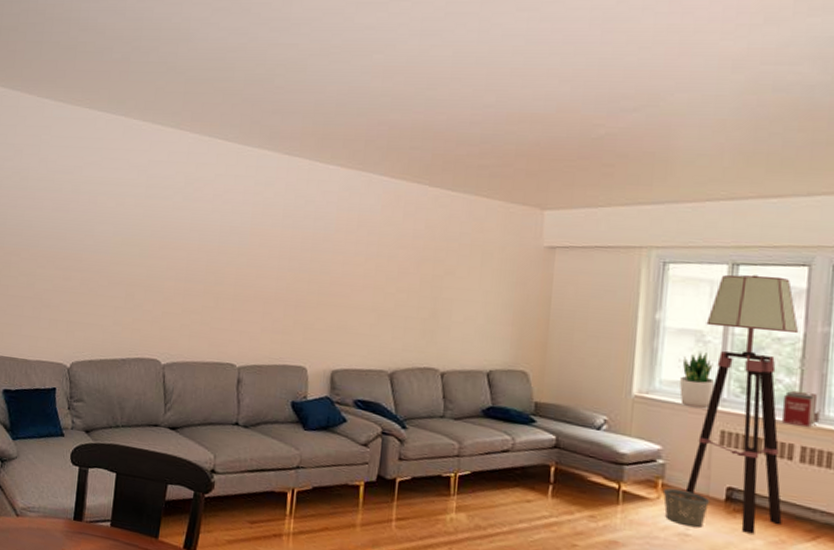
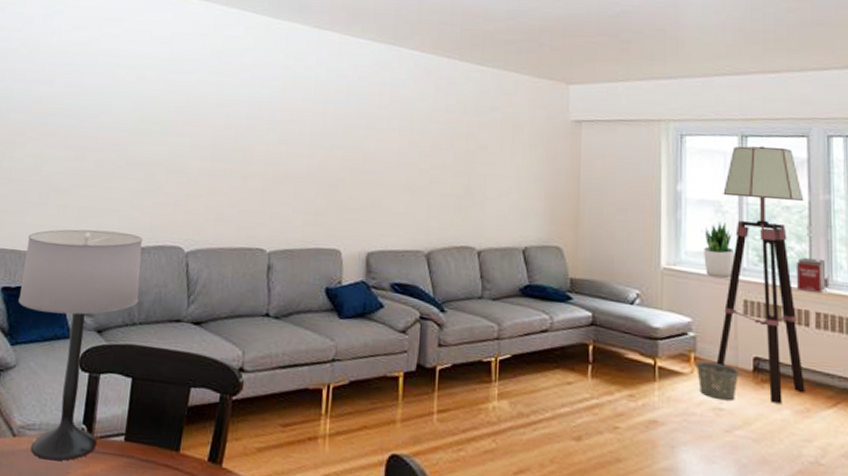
table lamp: none [17,341,124,539] -> present [18,229,143,461]

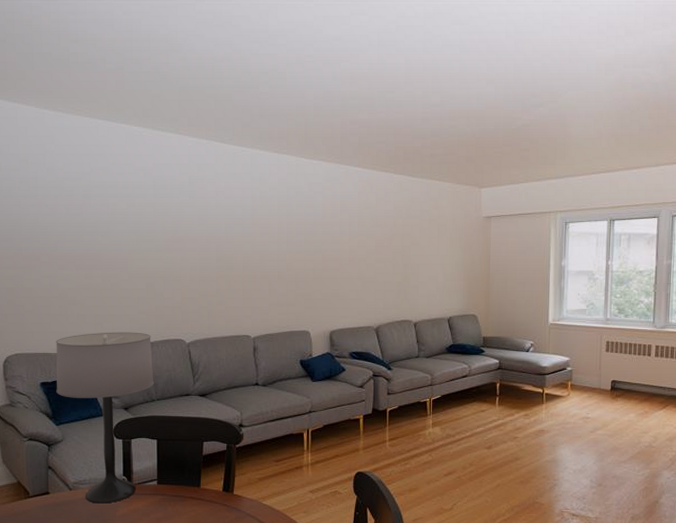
basket: present [695,362,740,401] -> none [571,387,602,412]
planter: present [704,222,735,279] -> none [579,287,602,328]
floor lamp: present [716,146,805,404] -> none [585,227,653,410]
books: present [796,257,830,294] -> none [643,307,667,332]

